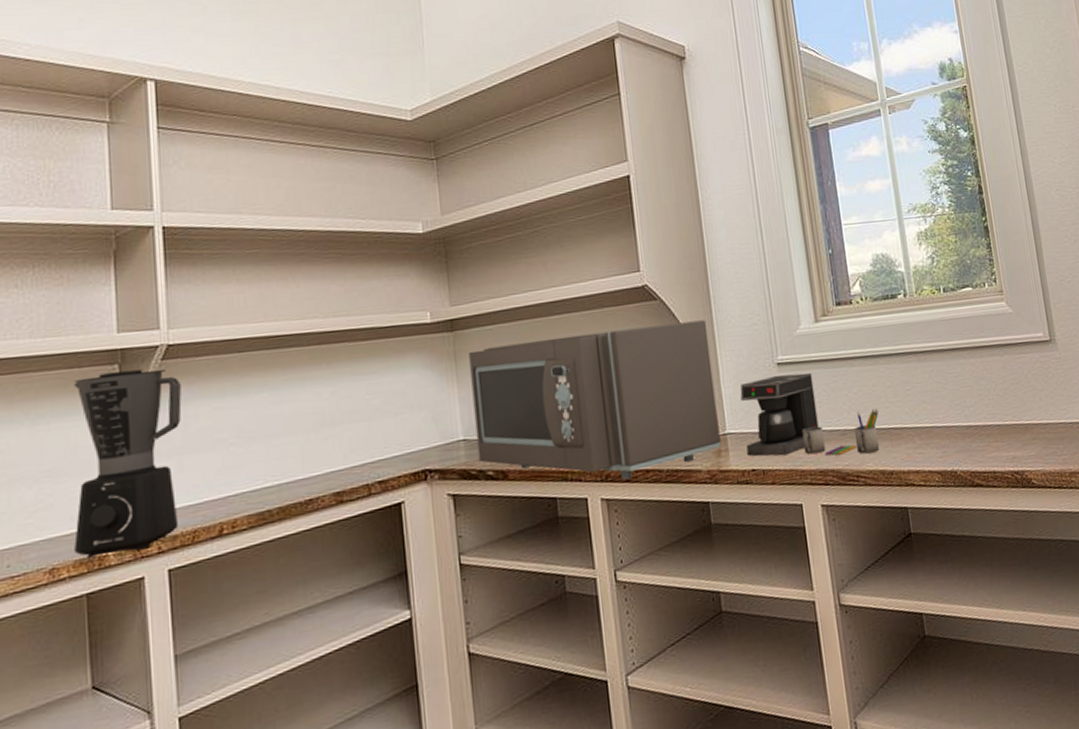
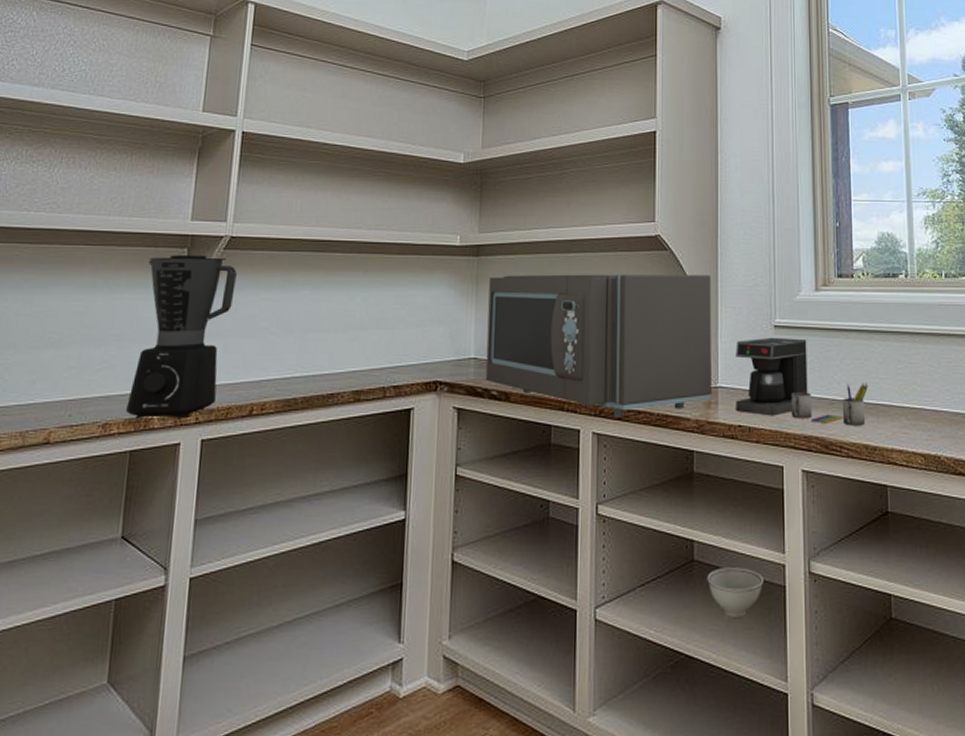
bowl: none [737,610,796,662] -> present [707,567,765,618]

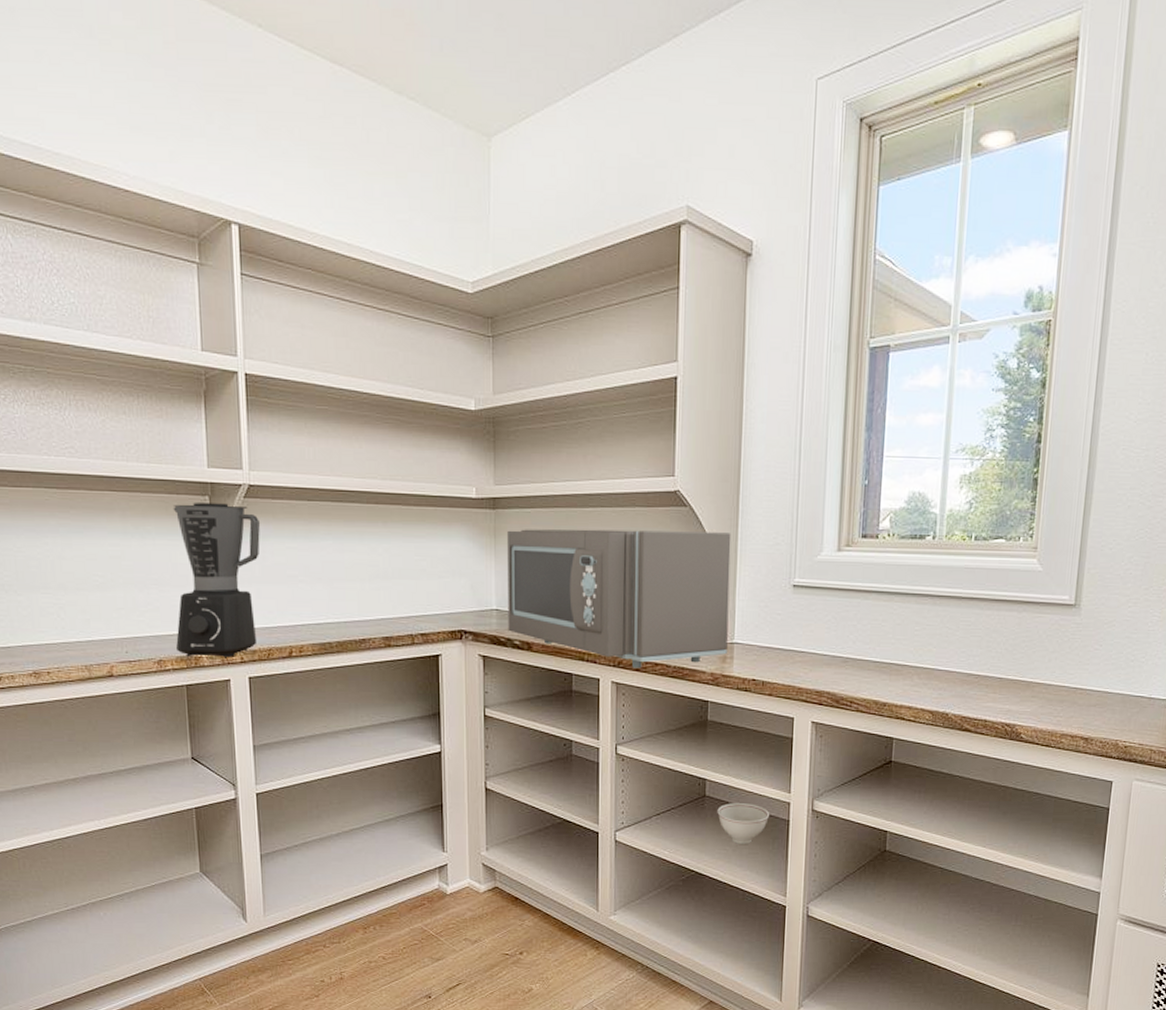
coffee maker: present [736,337,868,426] -> none [750,596,883,683]

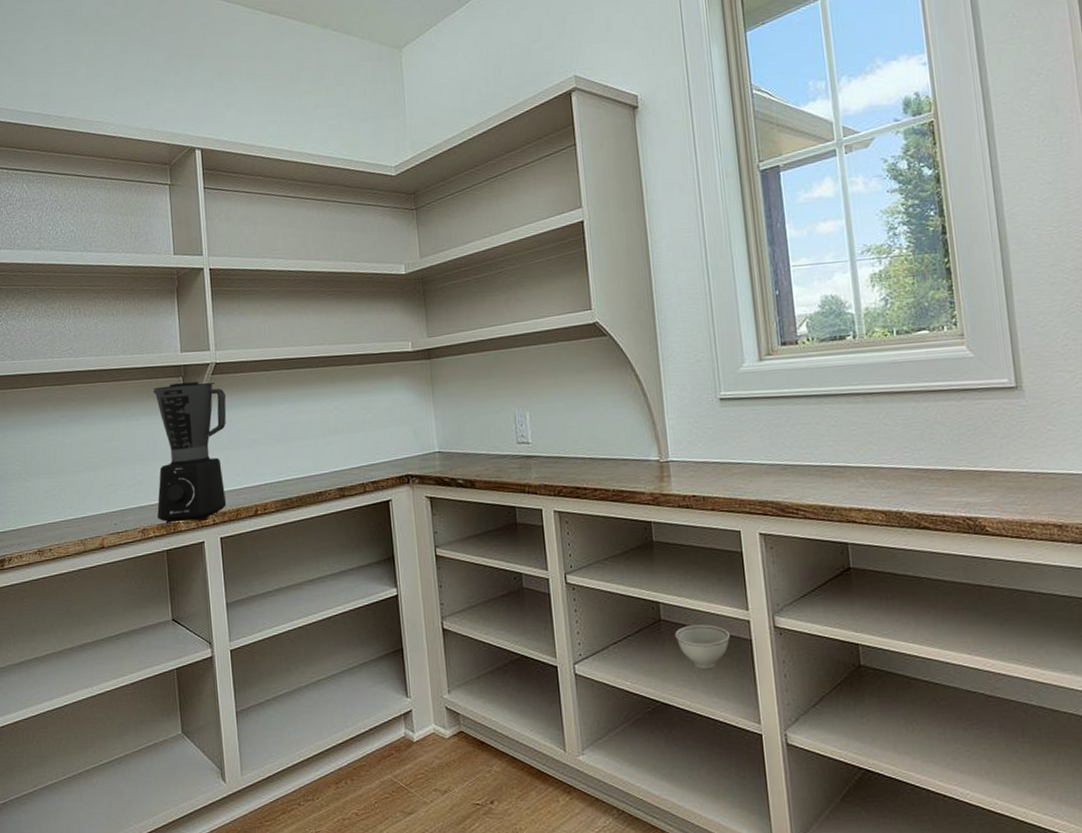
microwave: present [507,529,731,669] -> none [443,355,664,496]

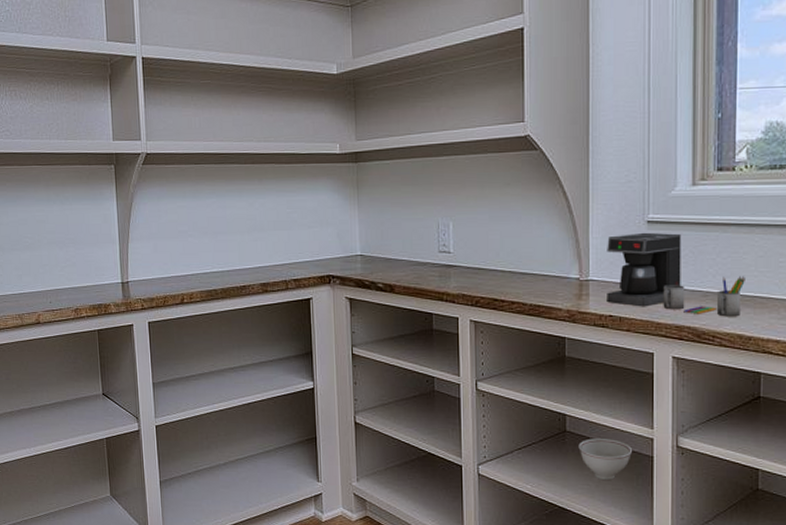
blender: present [153,382,227,524] -> none [86,171,156,306]
coffee maker: none [683,409,821,489] -> present [607,232,745,317]

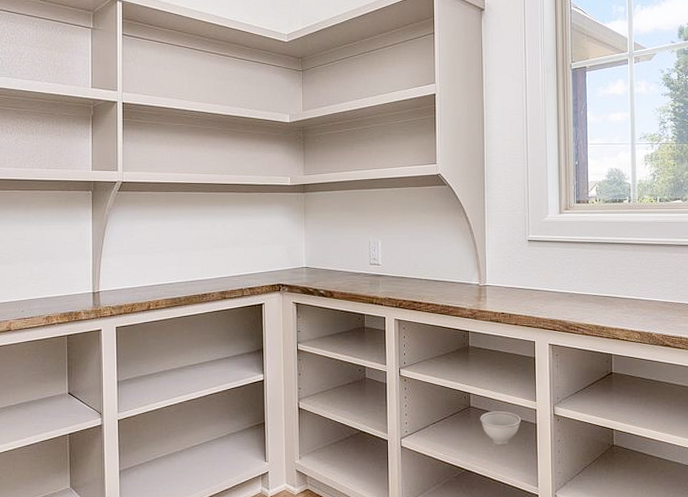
coffee maker: present [607,232,745,317] -> none [499,248,599,312]

